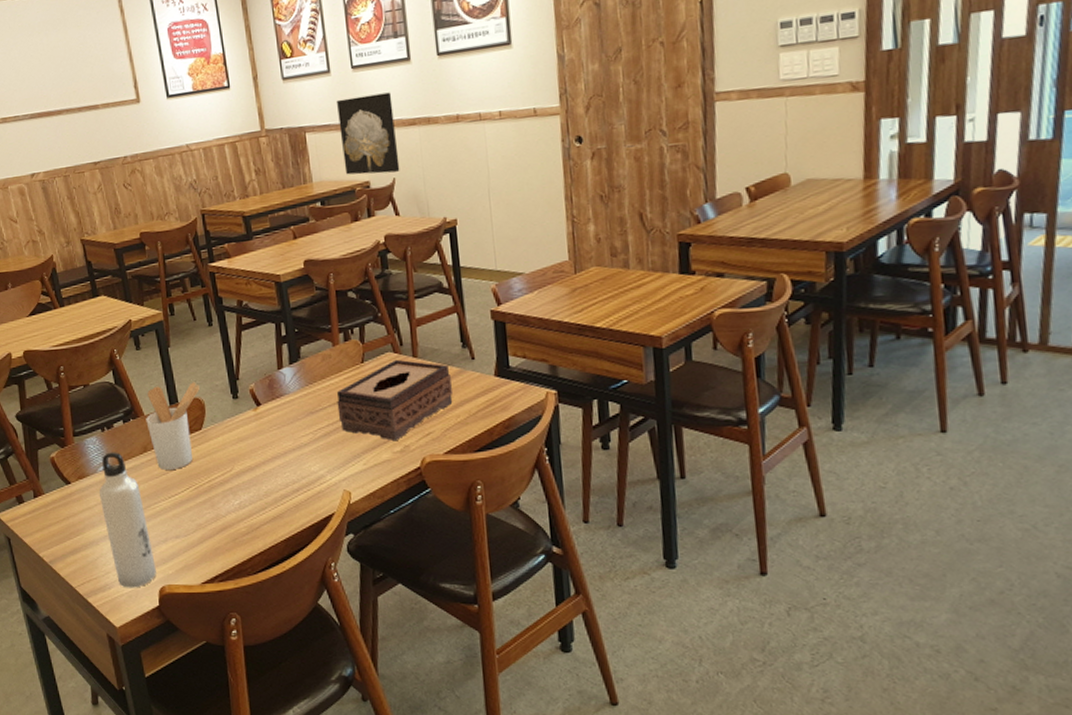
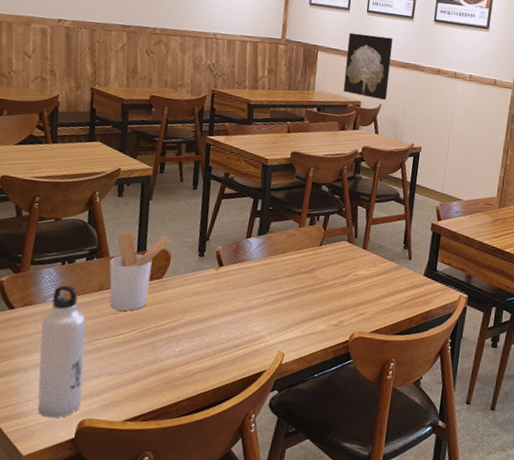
tissue box: present [337,359,454,442] -> none [289,248,390,316]

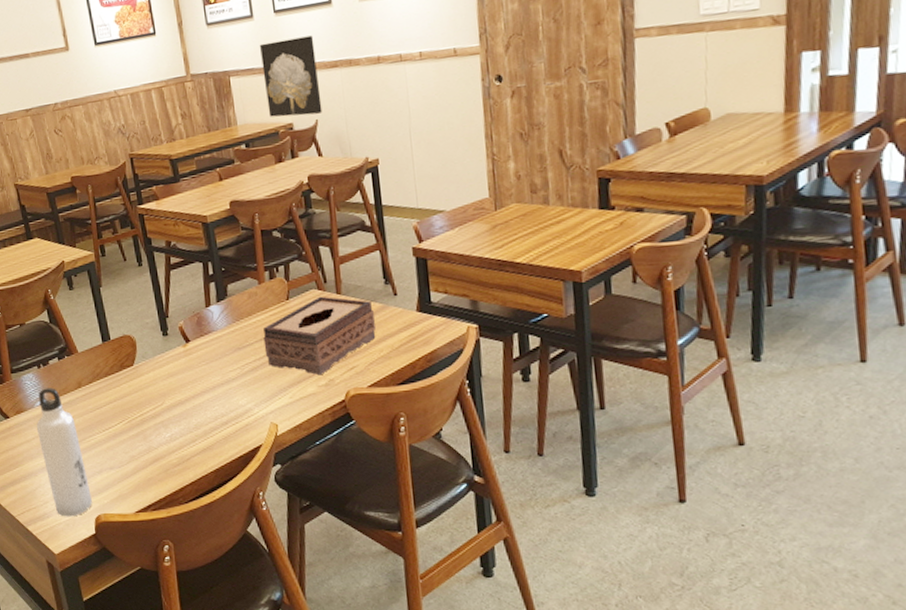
utensil holder: present [109,232,171,311] -> none [80,320,131,404]
tissue box: none [289,248,390,316] -> present [263,296,377,376]

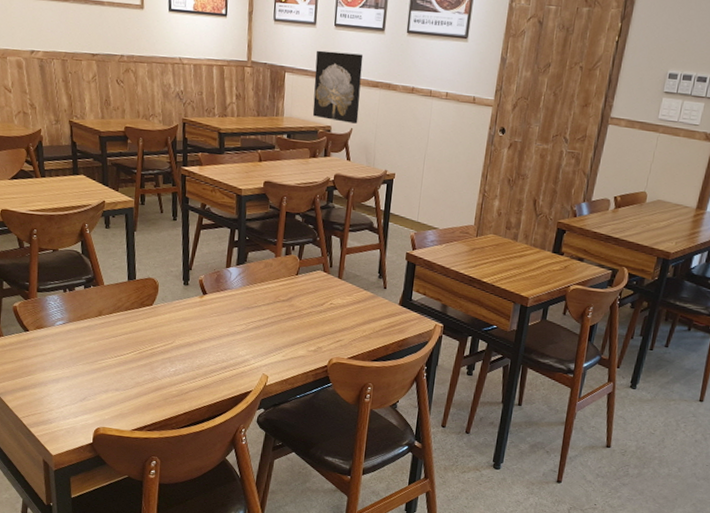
water bottle: present [36,387,92,517] -> none [53,310,95,426]
tissue box: present [263,296,377,376] -> none [269,277,365,343]

